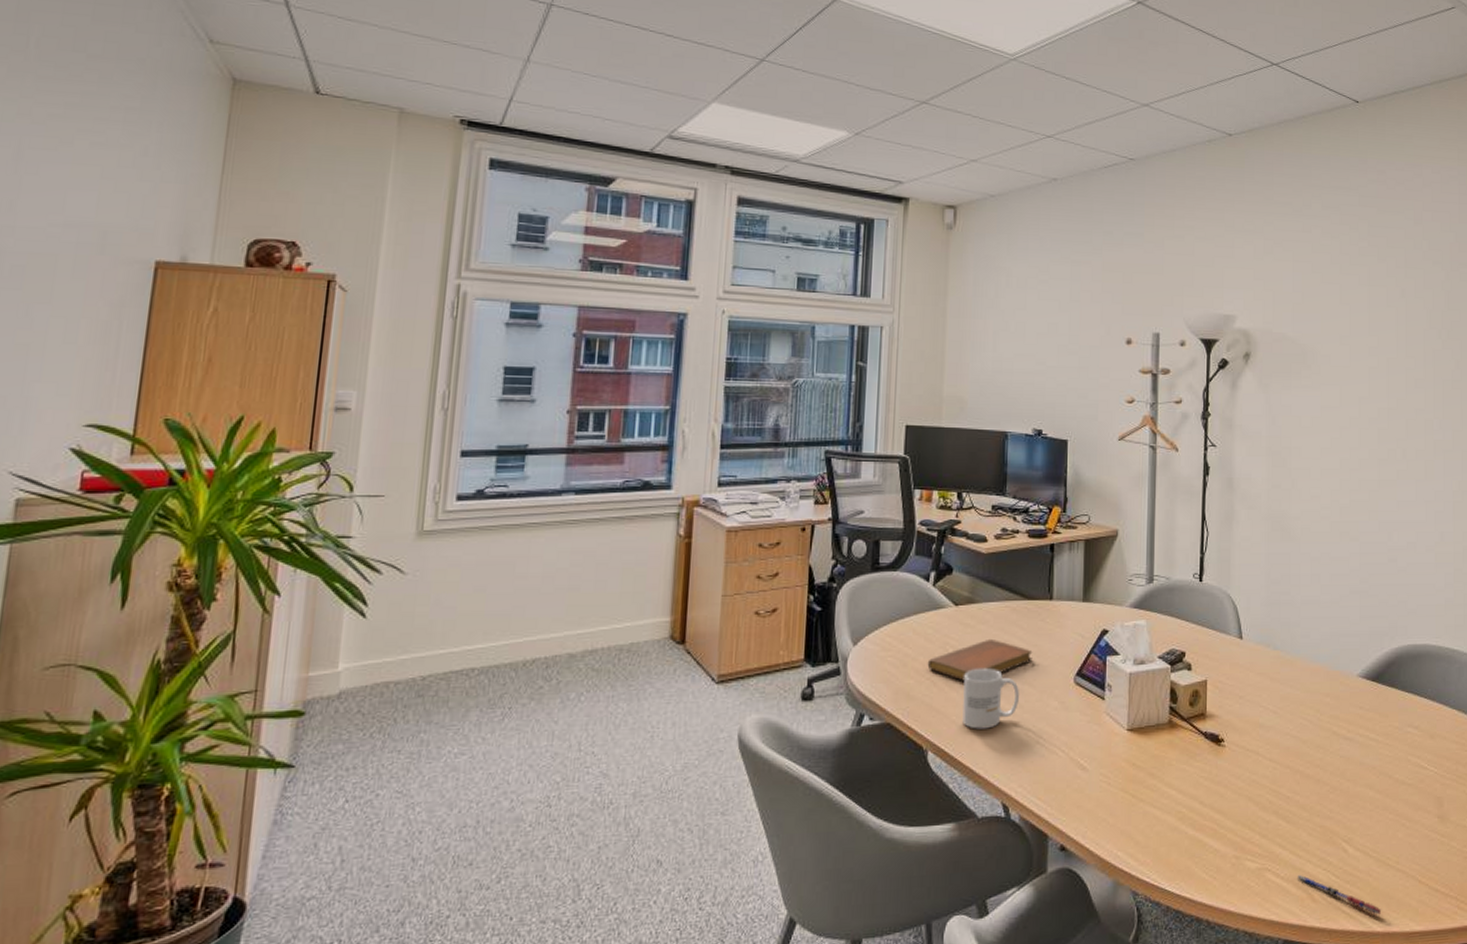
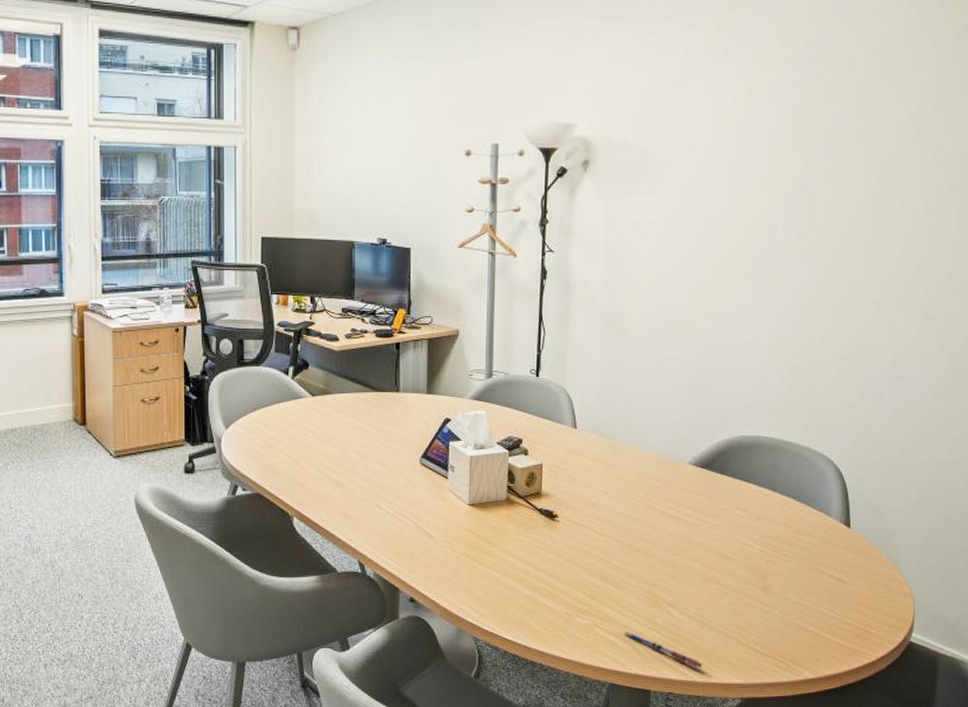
notebook: present [927,638,1033,681] -> none [290,424,382,460]
mug: present [962,668,1019,729] -> none [322,449,371,501]

